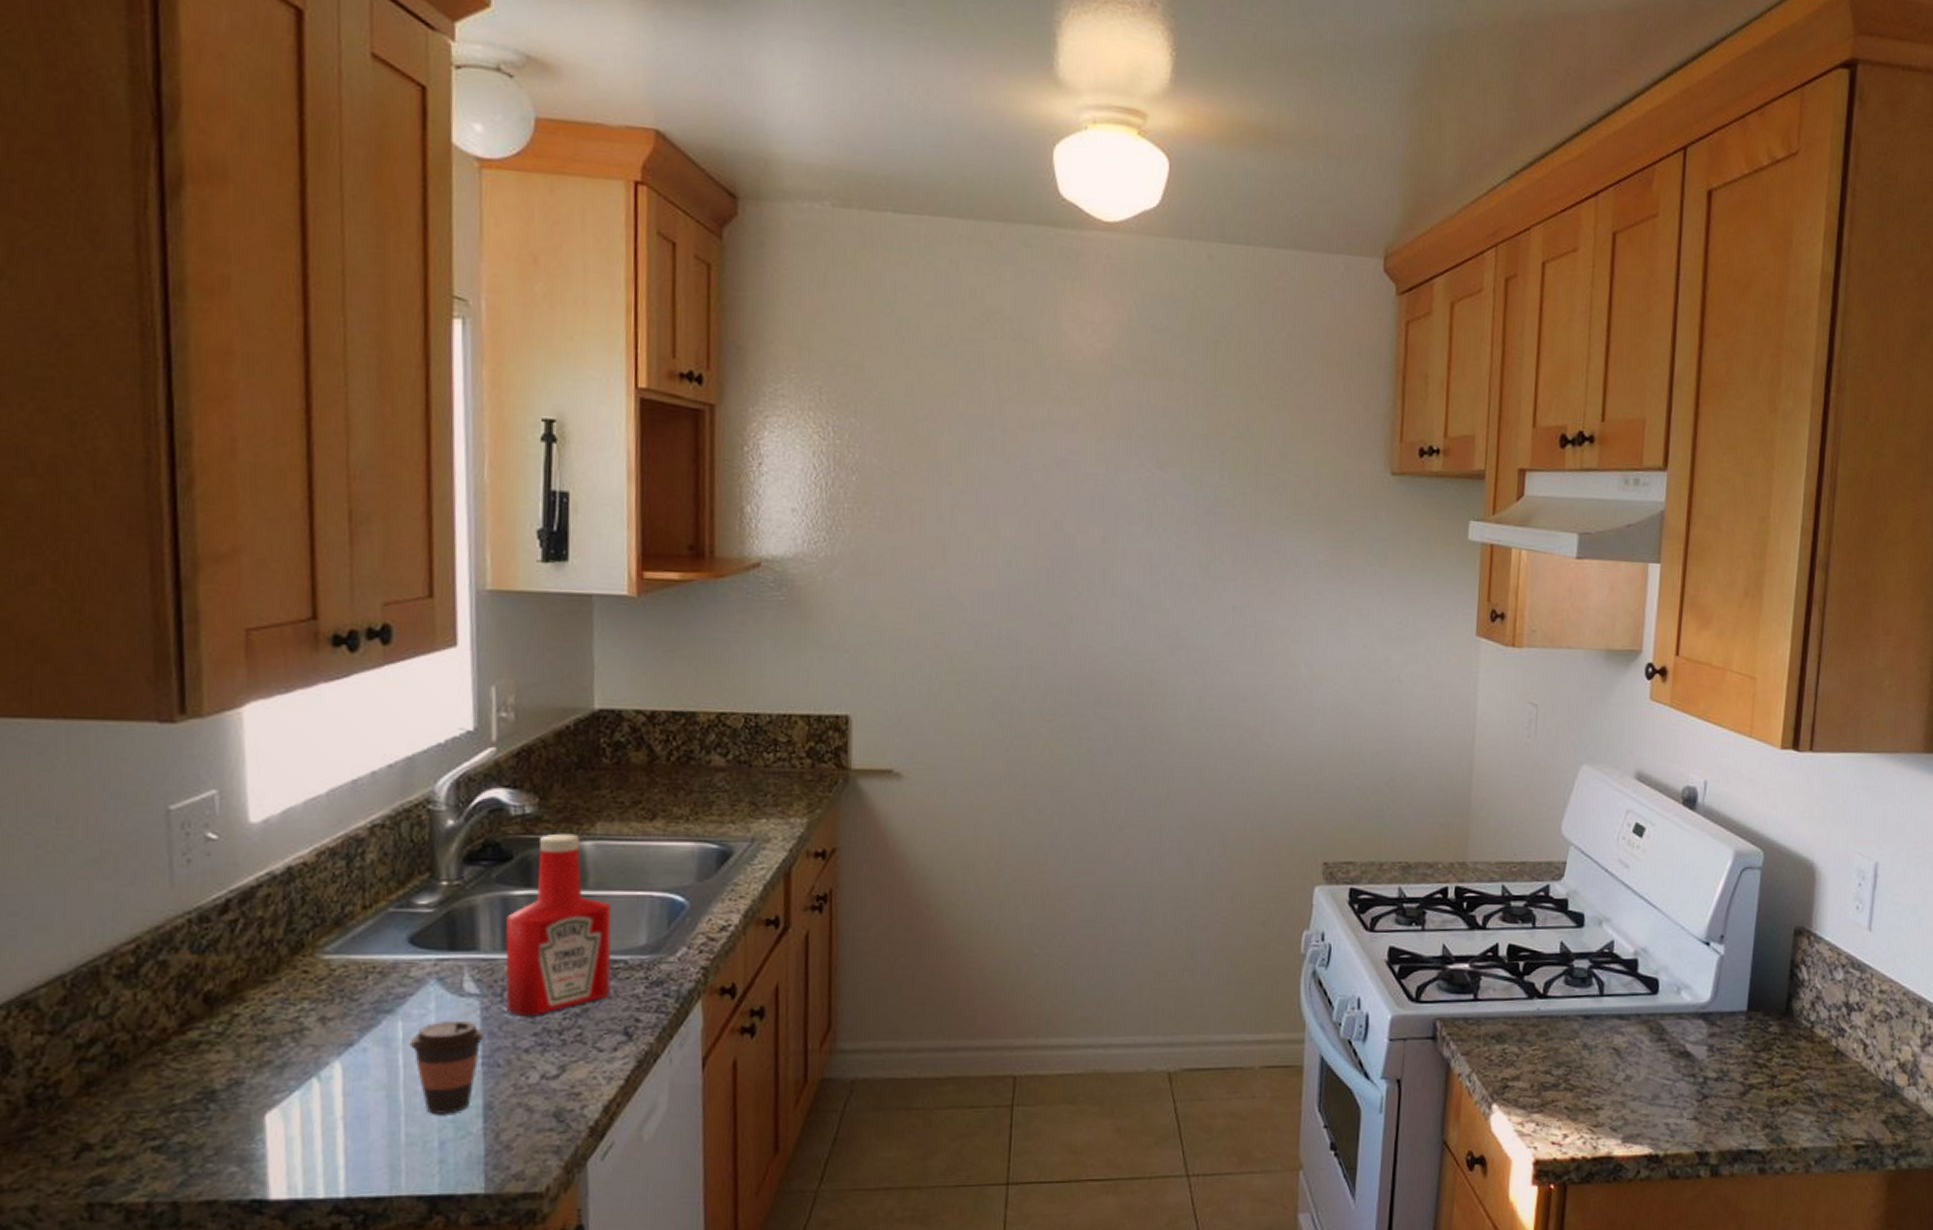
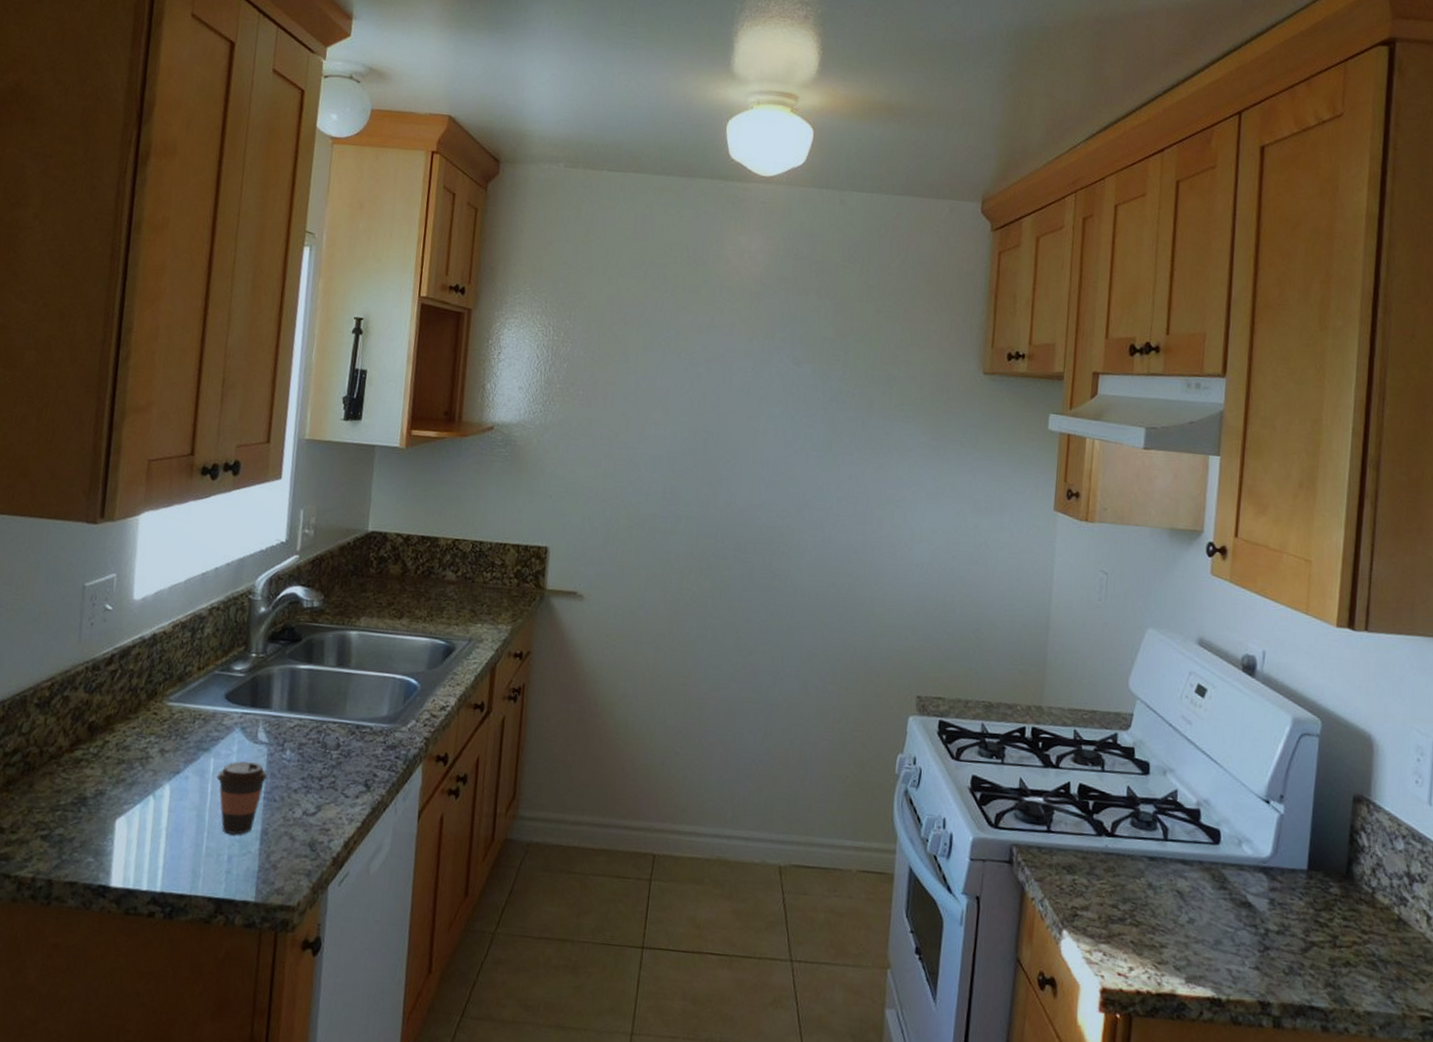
ketchup bottle: present [505,833,613,1015] -> none [285,623,365,764]

